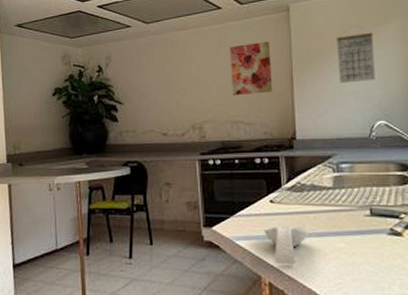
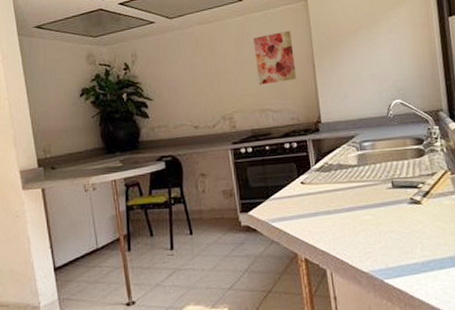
spoon rest: present [264,225,309,264] -> none [297,203,339,240]
calendar: present [337,26,375,83] -> none [353,12,390,67]

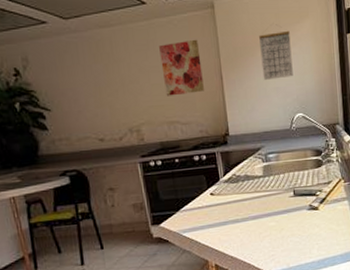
calendar: none [353,12,390,67] -> present [259,24,293,80]

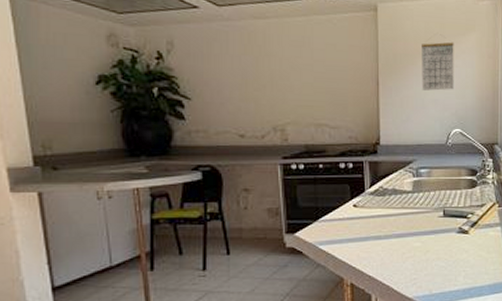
wall art: present [159,39,204,96] -> none [315,40,358,97]

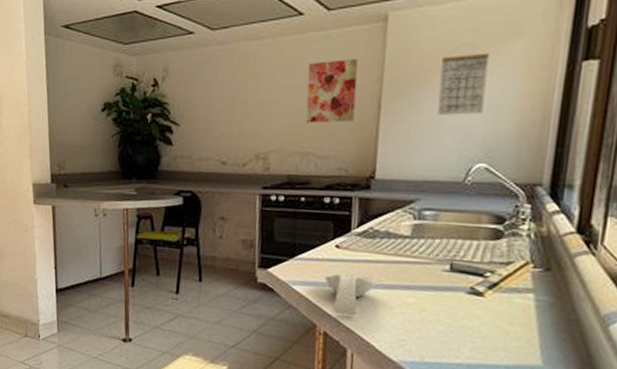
wall art: none [315,40,358,97] -> present [305,58,358,123]
spoon rest: none [347,228,390,265] -> present [325,273,377,316]

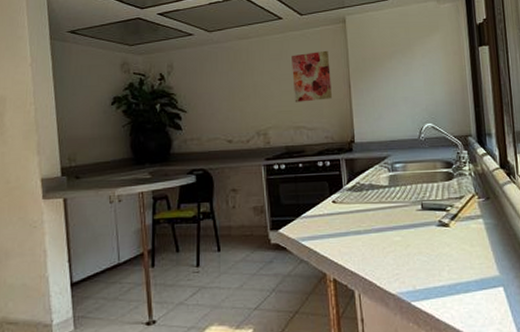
spoon rest: present [325,273,377,316] -> none [327,223,369,260]
calendar: present [436,44,490,115] -> none [388,37,423,89]

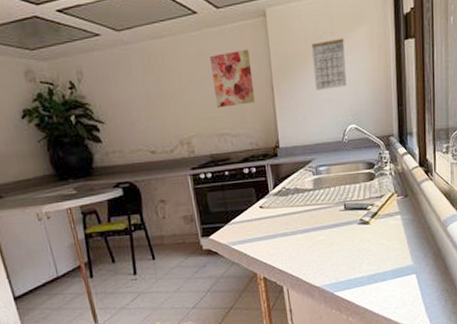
calendar: none [388,37,423,89] -> present [312,31,347,90]

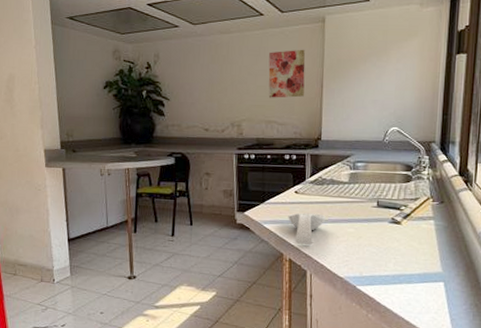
spoon rest: none [256,225,295,261] -> present [288,212,326,245]
calendar: present [312,31,347,90] -> none [362,40,396,92]

